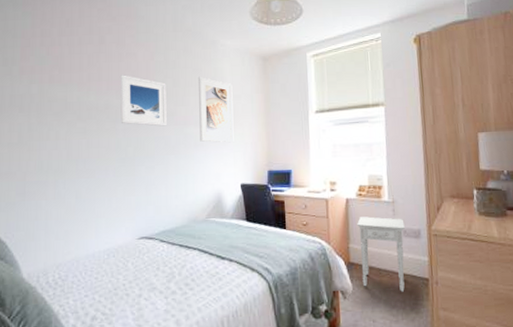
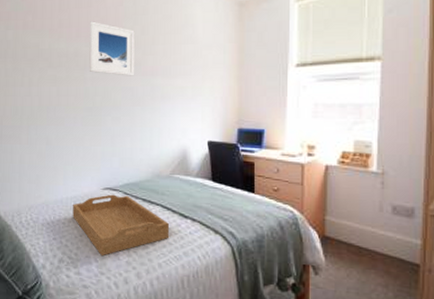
serving tray: none [106,242,208,308] -> present [73,194,170,257]
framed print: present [197,76,234,142] -> none [167,23,204,95]
nightstand: present [357,216,405,292] -> none [336,187,395,276]

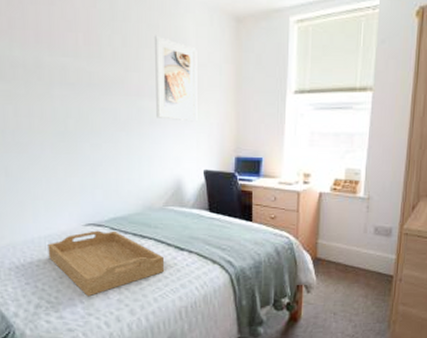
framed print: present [89,21,135,76] -> none [53,24,115,96]
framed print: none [167,23,204,95] -> present [153,35,198,121]

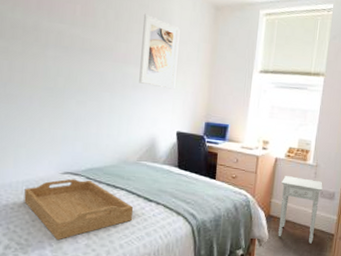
nightstand: none [327,212,377,288] -> present [278,176,323,244]

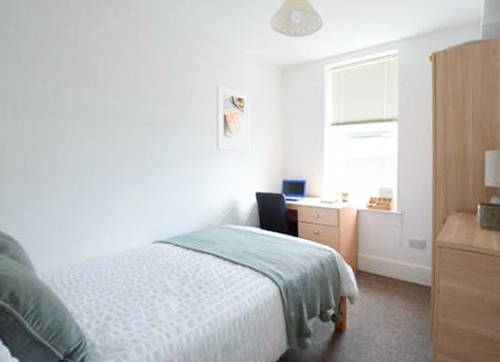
serving tray: present [24,178,134,241] -> none [121,247,221,309]
nightstand: present [278,176,323,244] -> none [366,227,411,299]

